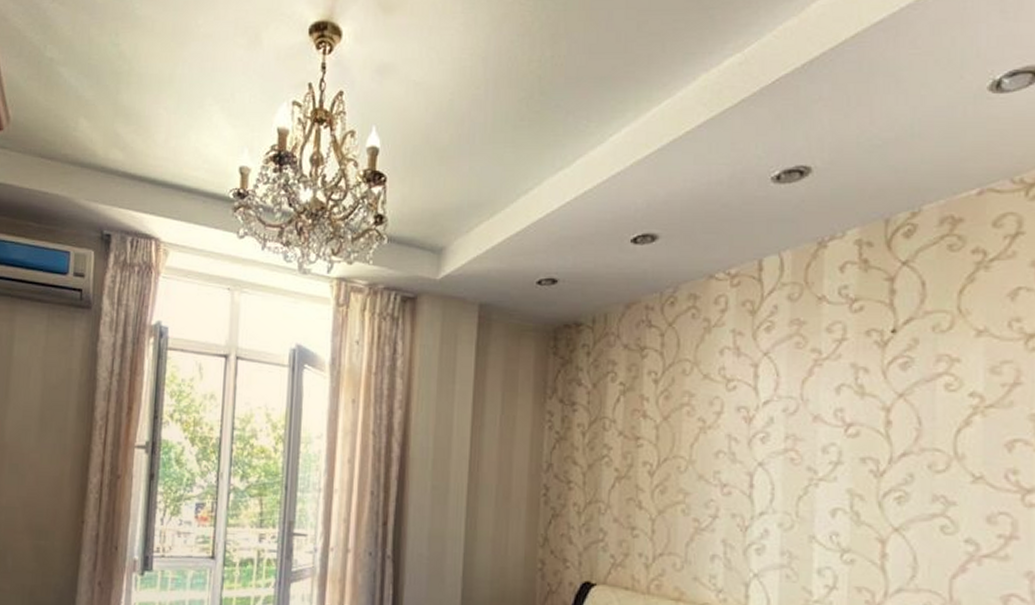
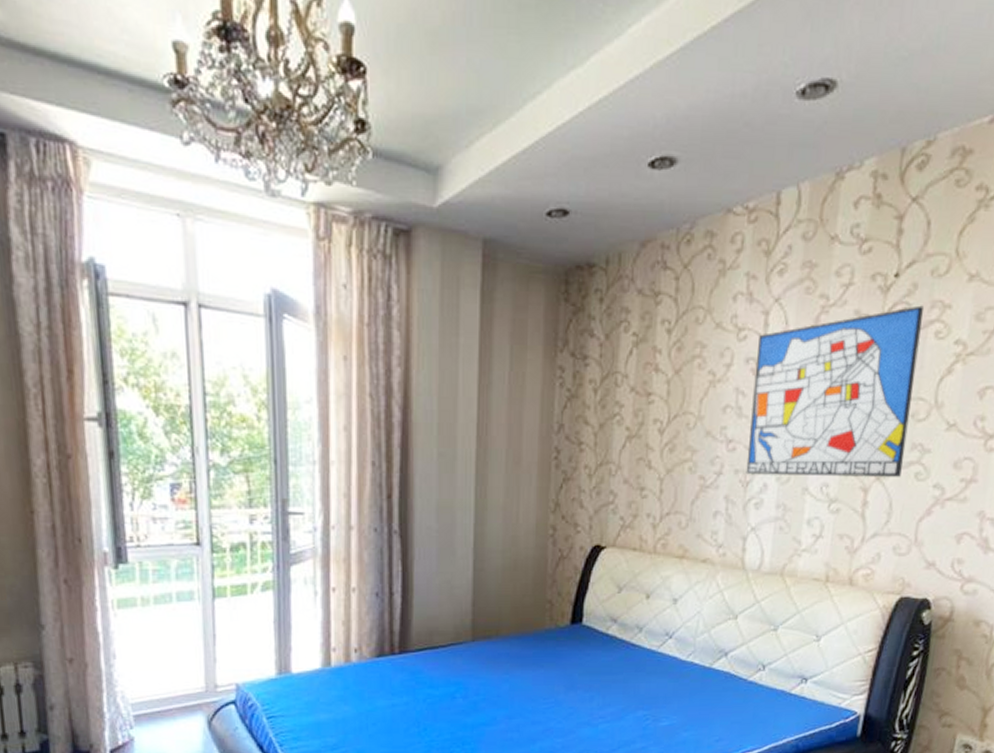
wall art: none [744,359,929,529] -> present [746,305,925,477]

